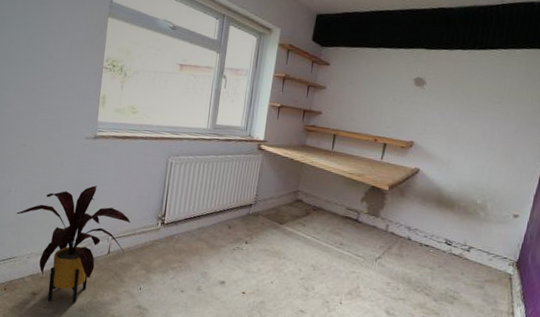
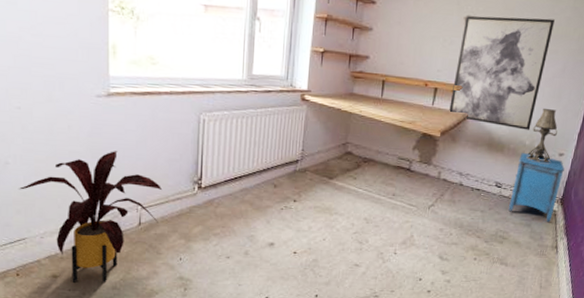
wall art: none [398,77,506,189] -> present [449,16,555,130]
nightstand: none [459,211,520,287] -> present [508,153,565,223]
table lamp: none [477,167,511,224] -> present [525,108,558,163]

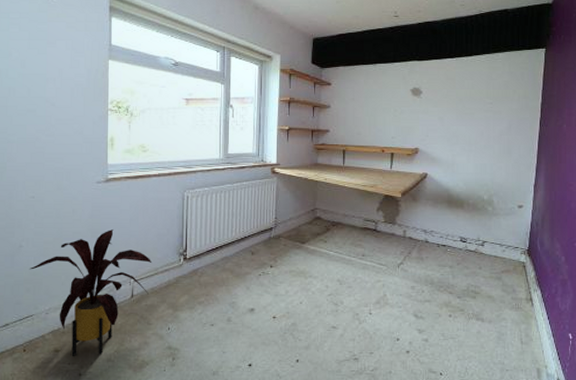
wall art: present [449,16,555,130] -> none [407,84,494,185]
nightstand: present [508,153,565,223] -> none [477,207,526,275]
table lamp: present [525,108,558,163] -> none [486,163,513,216]

